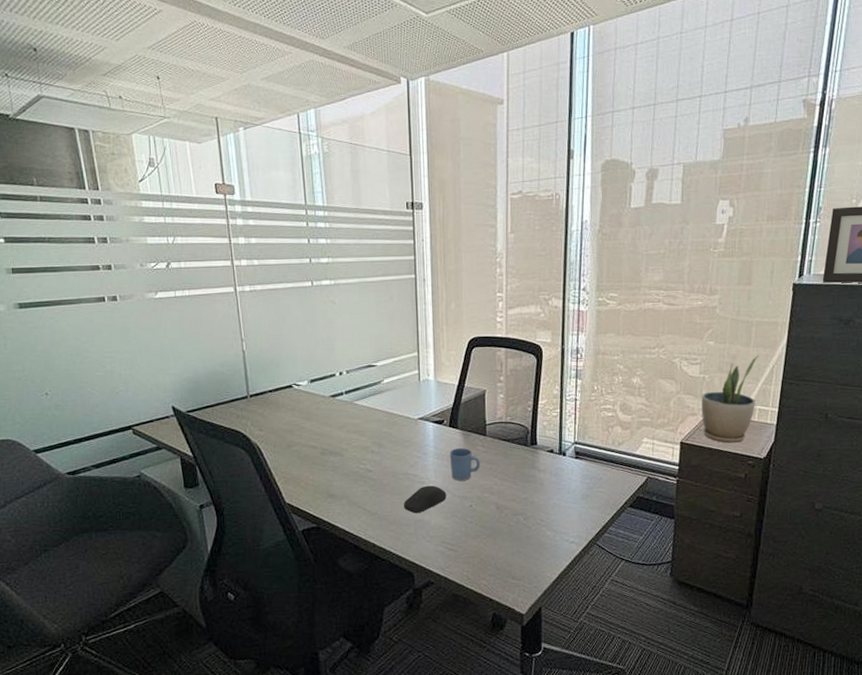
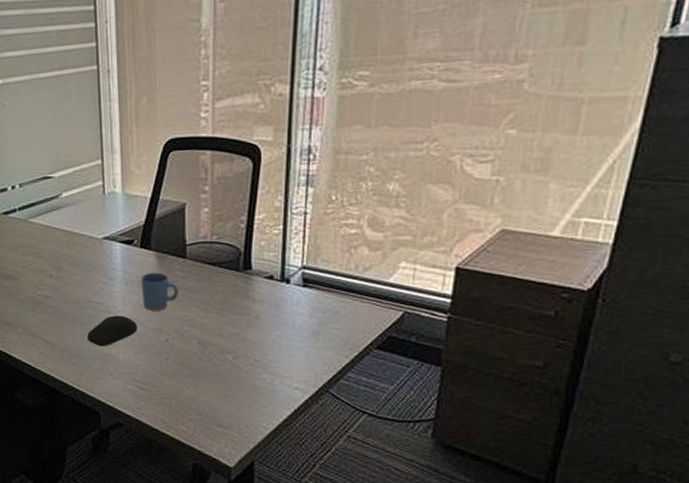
potted plant: present [701,356,759,443] -> none [491,147,591,269]

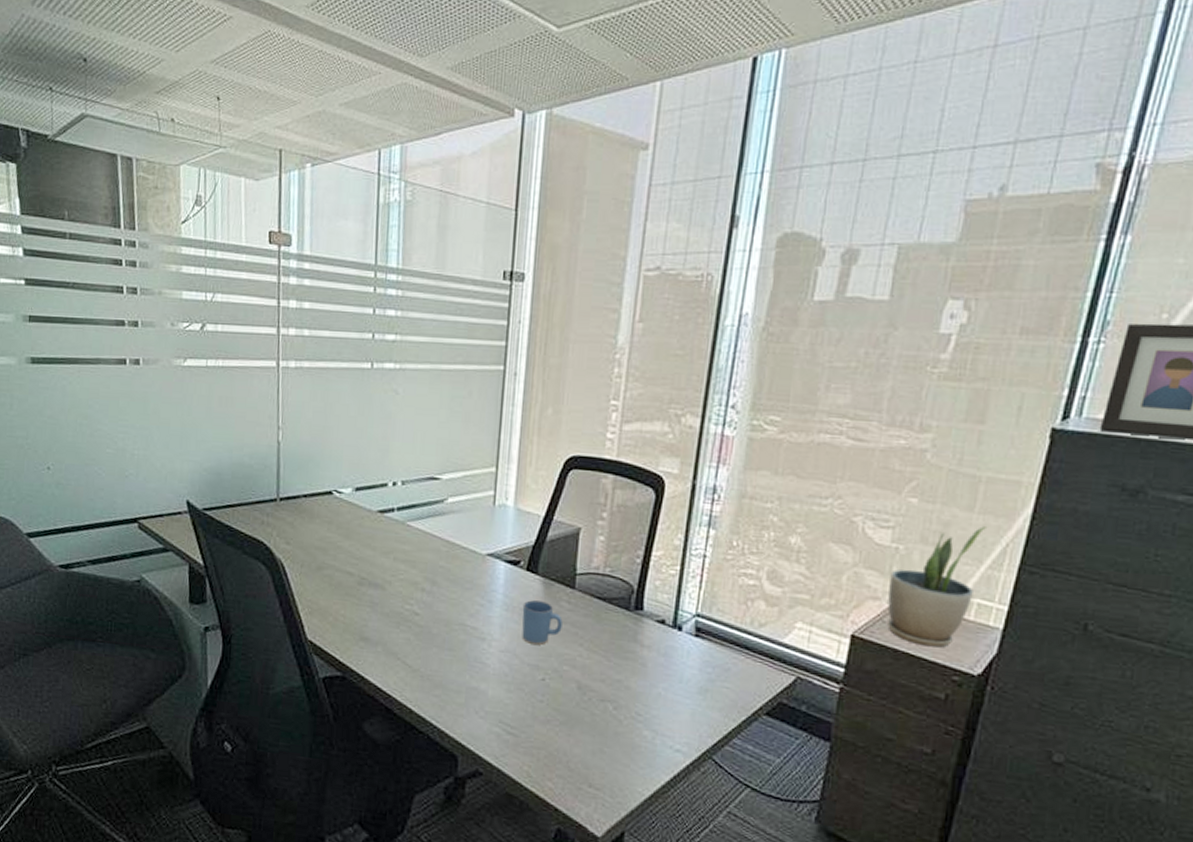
computer mouse: present [87,315,137,347] -> none [455,643,513,679]
potted plant: none [491,147,591,269] -> present [887,526,986,648]

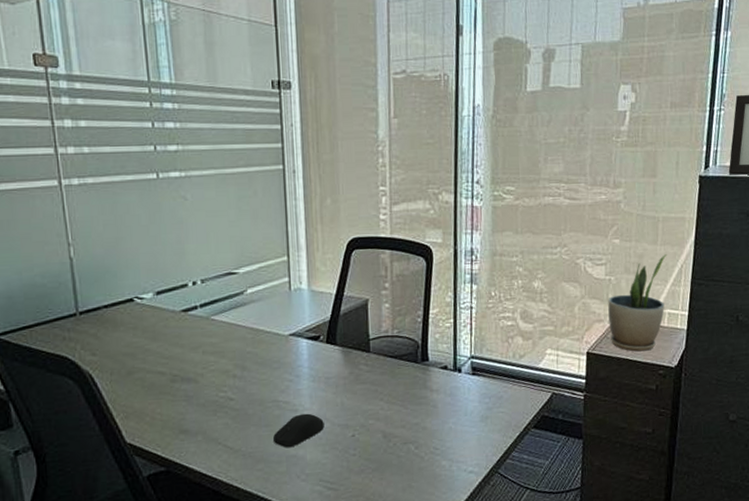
computer mouse: none [455,643,513,679] -> present [273,413,324,448]
mug: present [522,600,563,645] -> none [327,368,363,407]

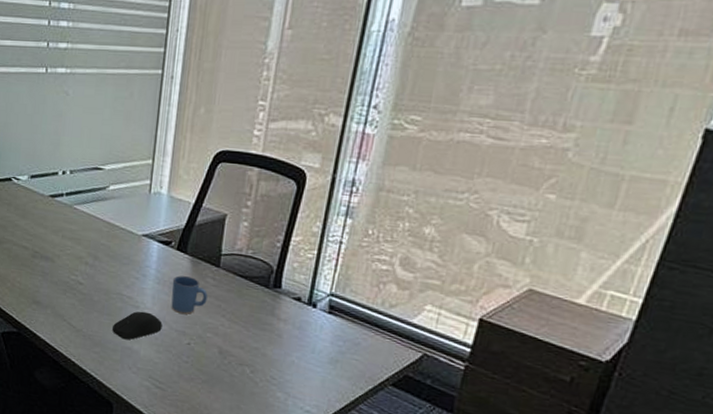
mug: none [327,368,363,407] -> present [171,275,208,314]
potted plant: present [608,254,667,352] -> none [516,223,626,334]

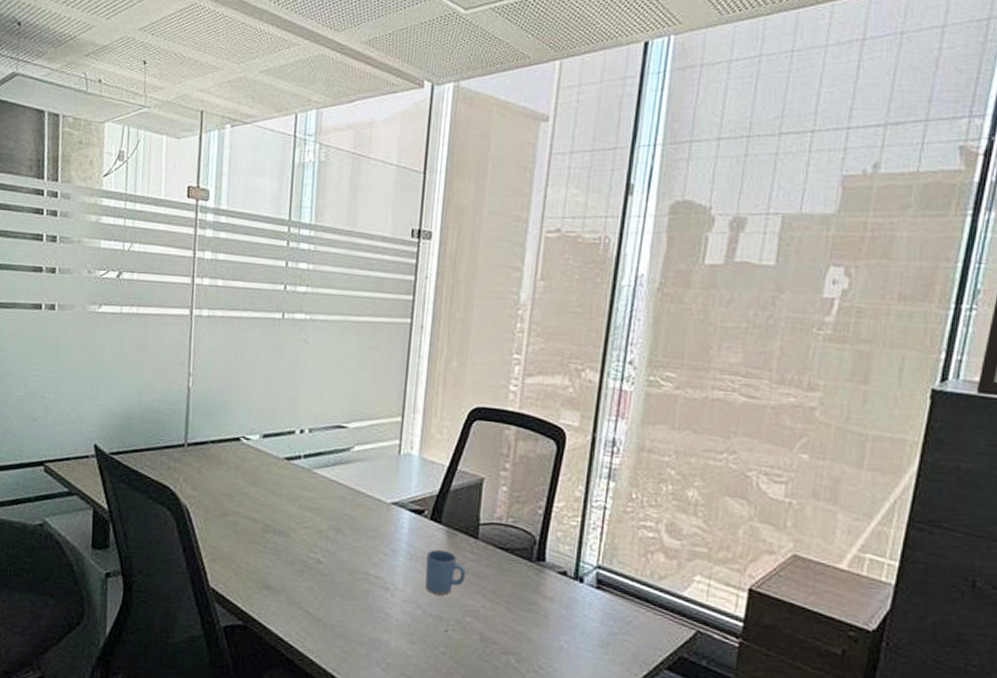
computer mouse: present [112,311,162,340] -> none [358,593,416,630]

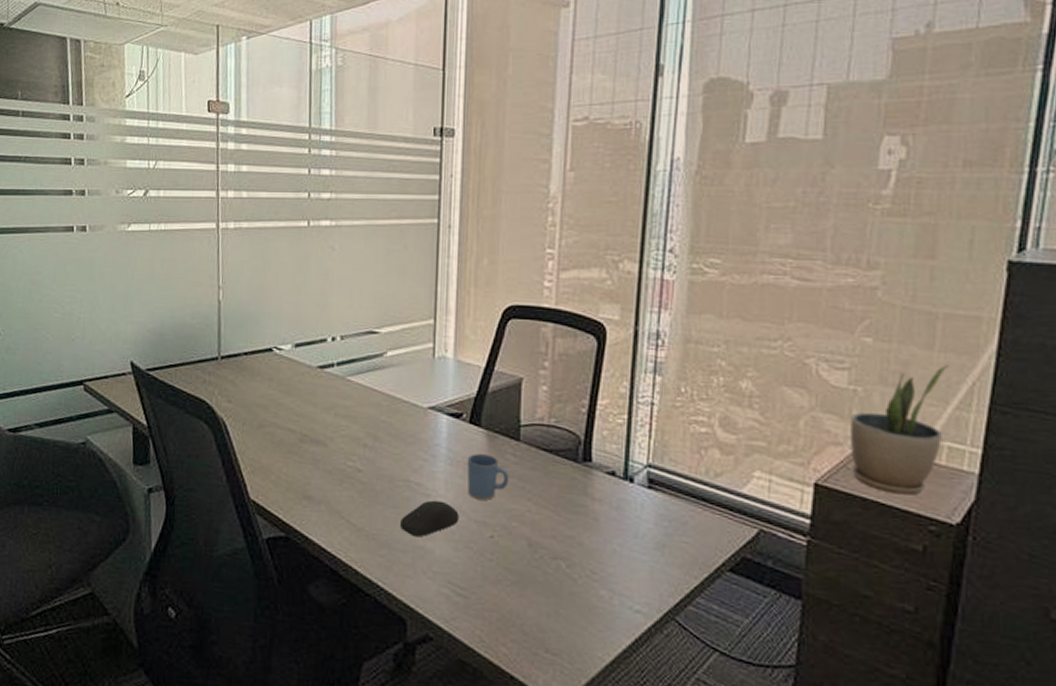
computer mouse: none [358,593,416,630] -> present [400,500,459,538]
potted plant: none [783,483,875,603] -> present [851,365,949,495]

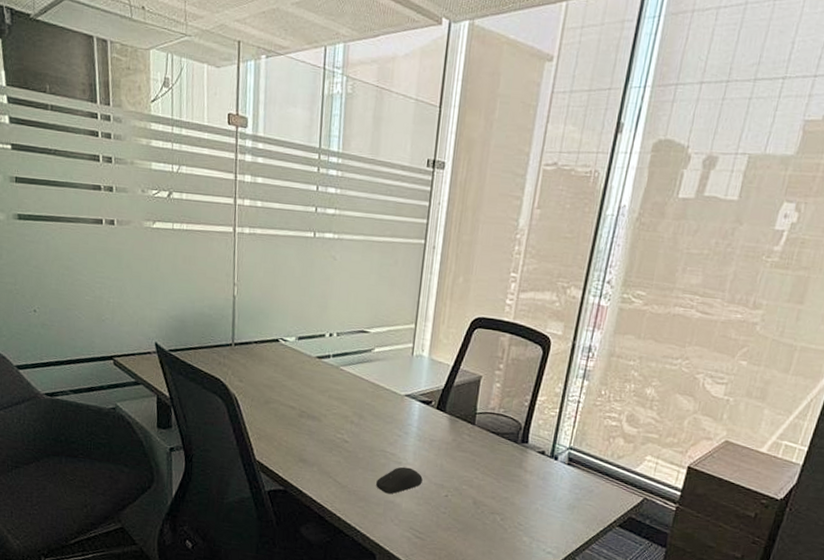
mug: present [467,454,509,500] -> none [430,433,464,469]
potted plant: present [851,365,949,495] -> none [716,385,797,478]

